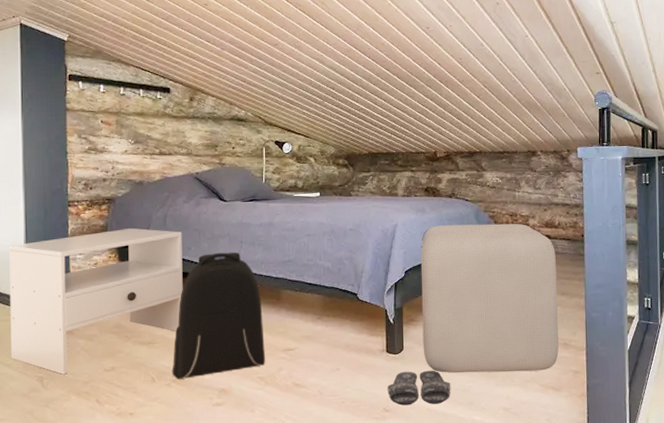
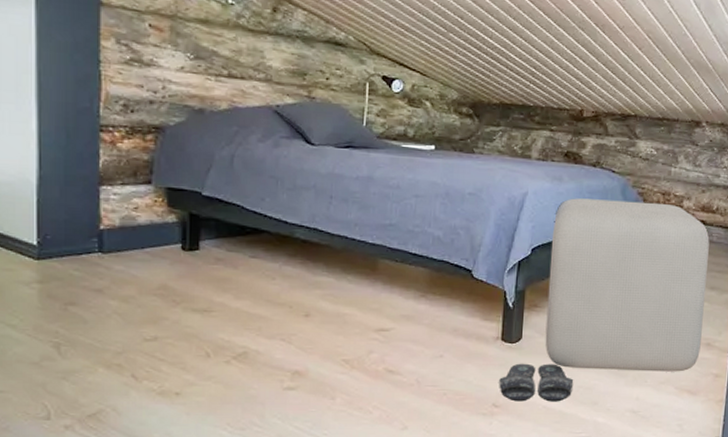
nightstand: present [9,227,183,375] -> none [15,166,254,342]
backpack: present [172,252,265,379] -> none [232,207,353,356]

